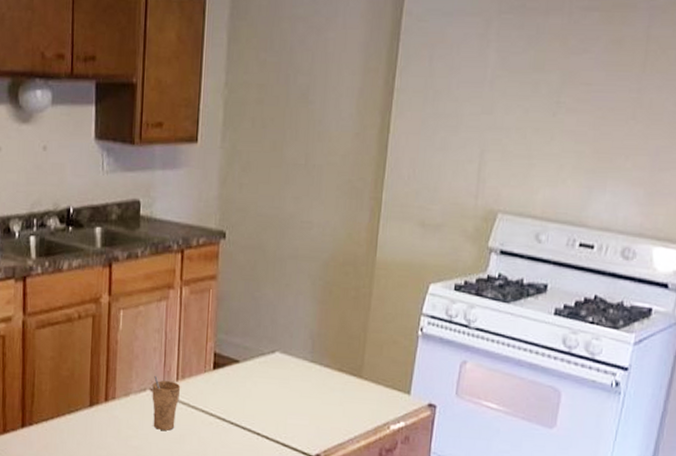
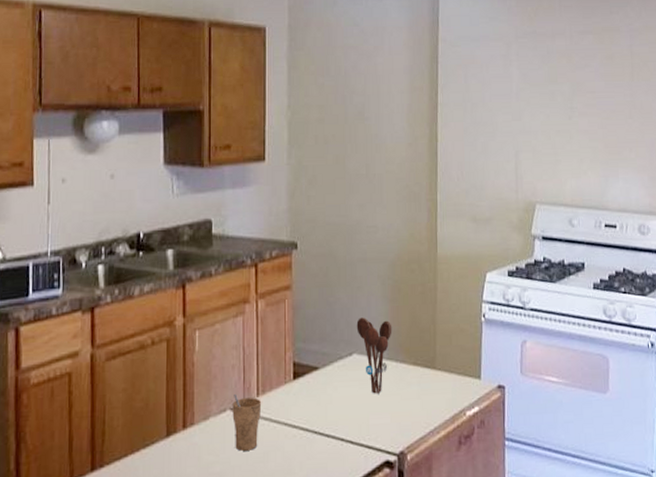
utensil holder: none [281,316,320,395] -> present [356,317,392,394]

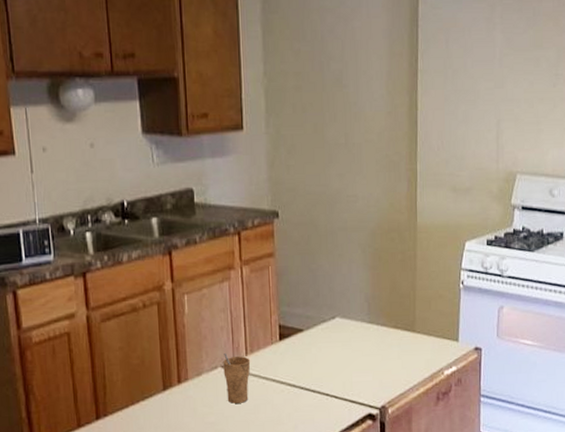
utensil holder: present [356,317,392,394] -> none [338,283,373,354]

